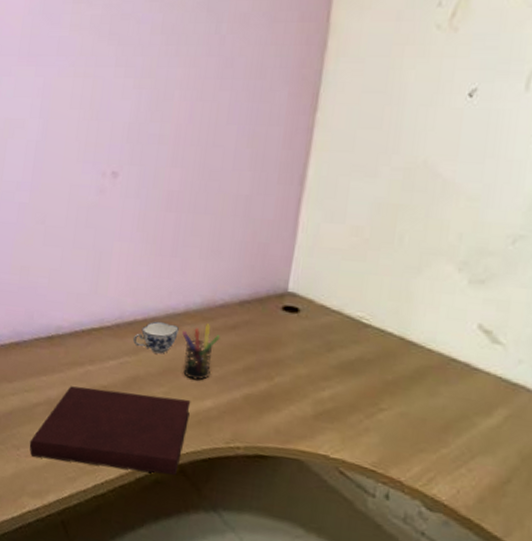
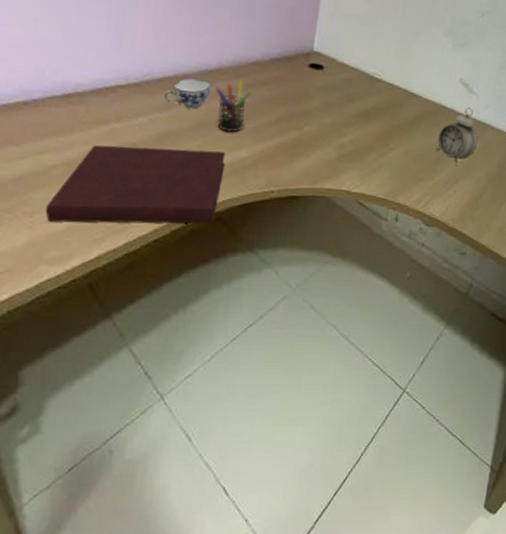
alarm clock: none [442,361,506,438] -> present [436,107,478,166]

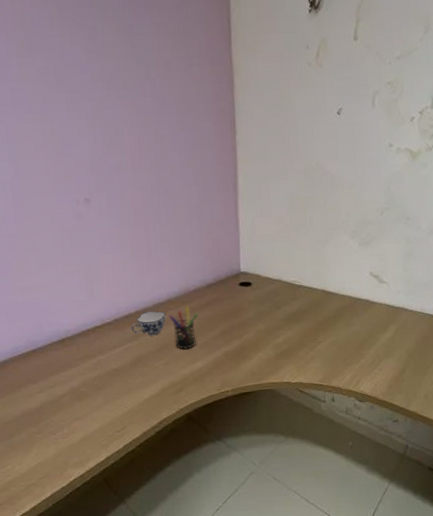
notebook: present [45,145,226,224] -> none [63,366,187,437]
alarm clock: present [436,107,478,166] -> none [358,295,395,348]

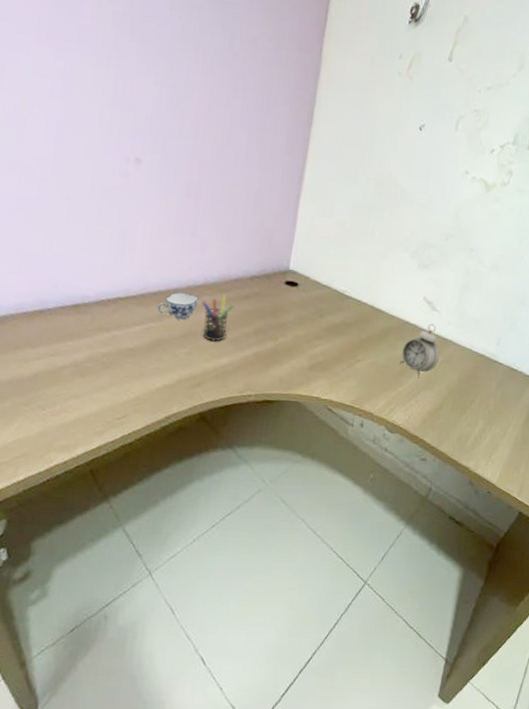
alarm clock: none [358,295,395,348] -> present [400,323,440,378]

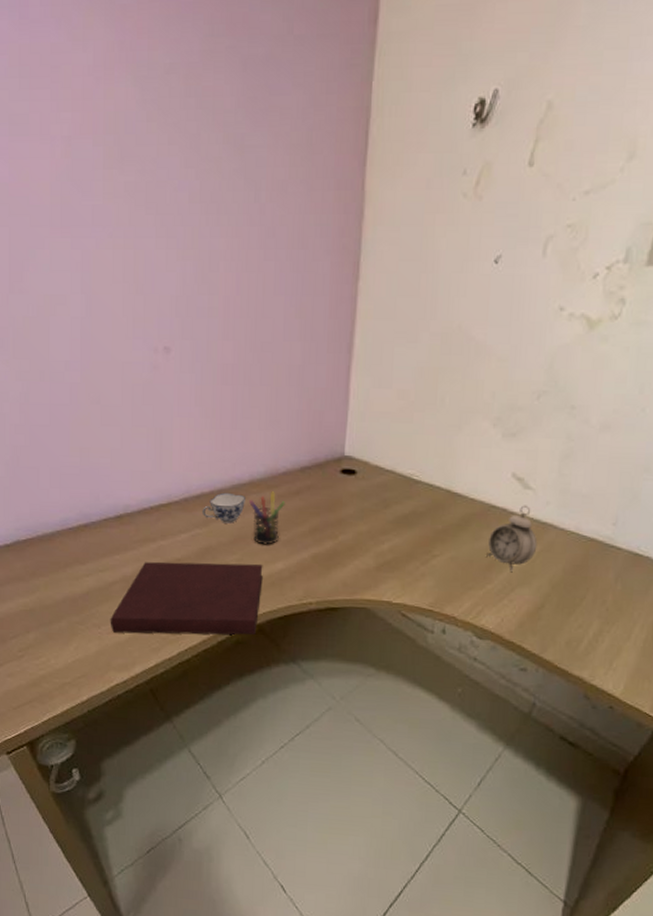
notebook: none [56,349,210,422] -> present [110,561,263,636]

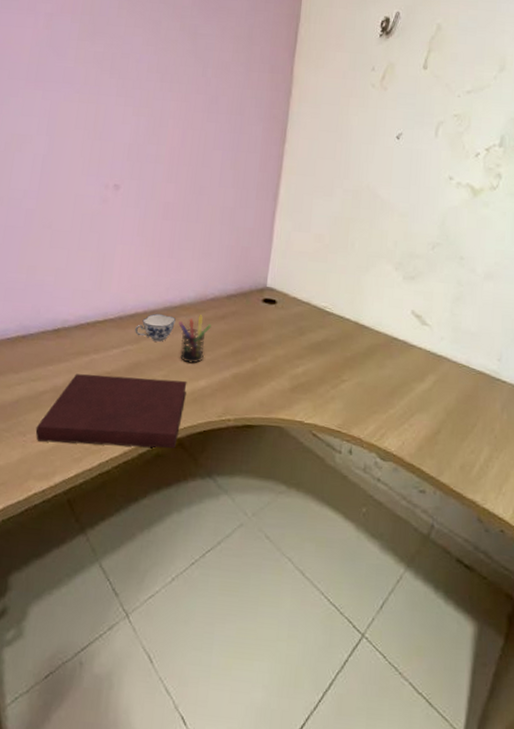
alarm clock: present [486,505,538,573] -> none [389,339,434,400]

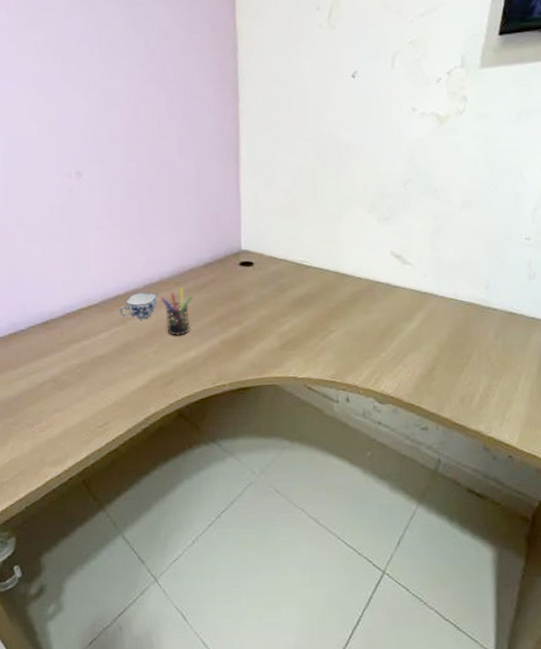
notebook: present [35,374,187,449] -> none [42,354,179,430]

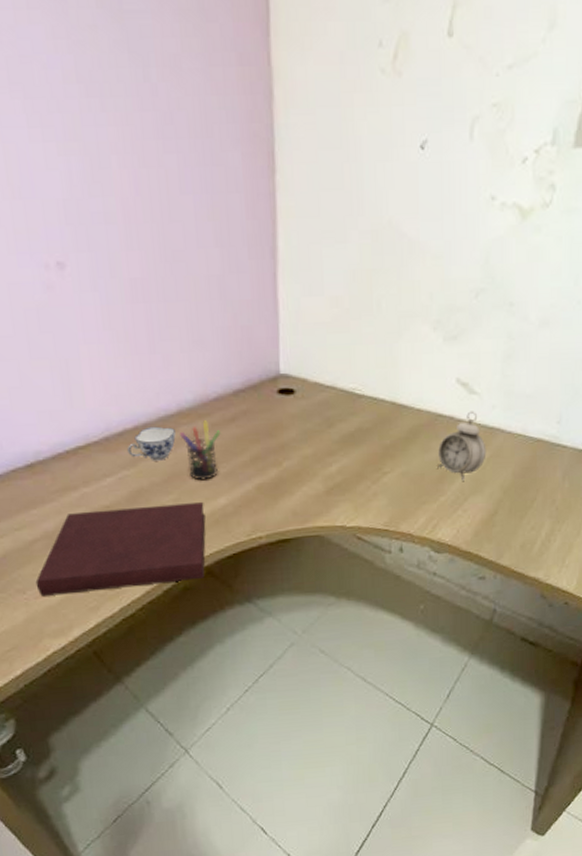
notebook: none [42,354,179,430] -> present [35,502,206,596]
alarm clock: none [377,278,422,340] -> present [437,411,487,482]

